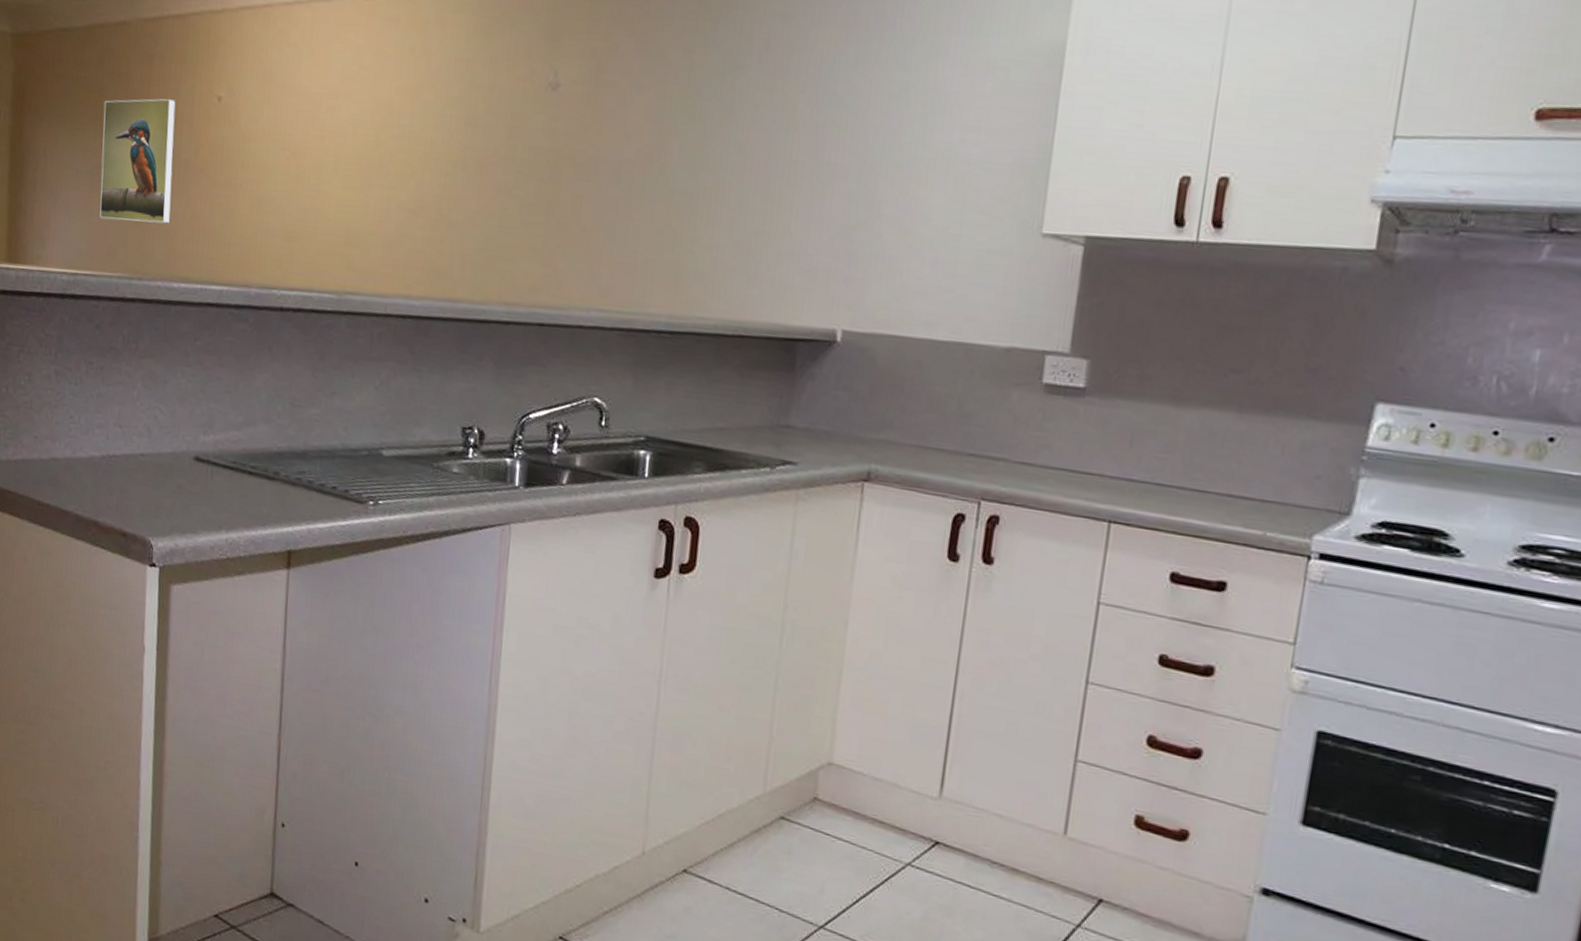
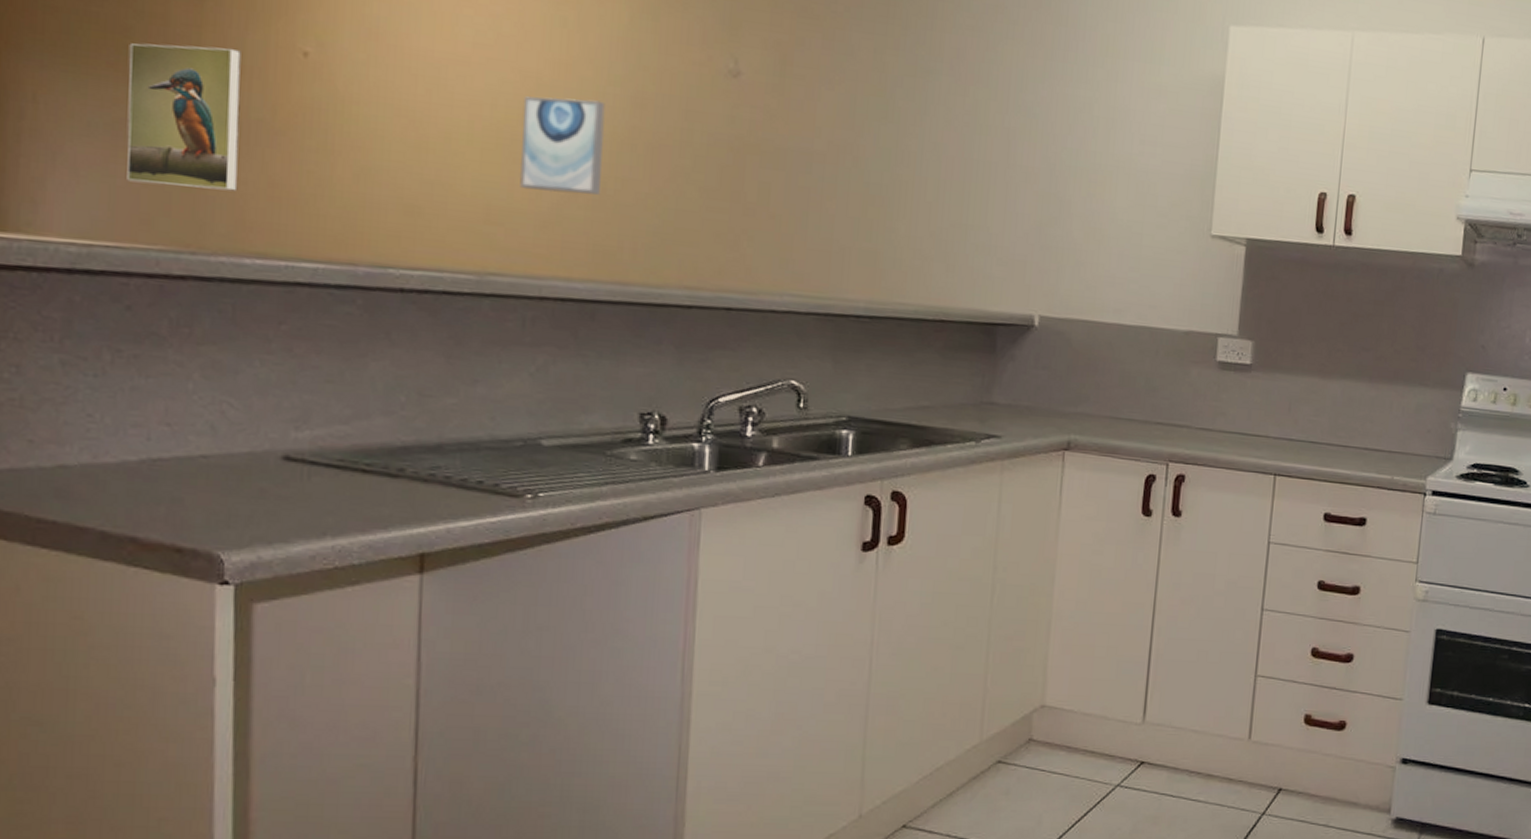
wall art: none [373,122,443,215] -> present [519,96,605,195]

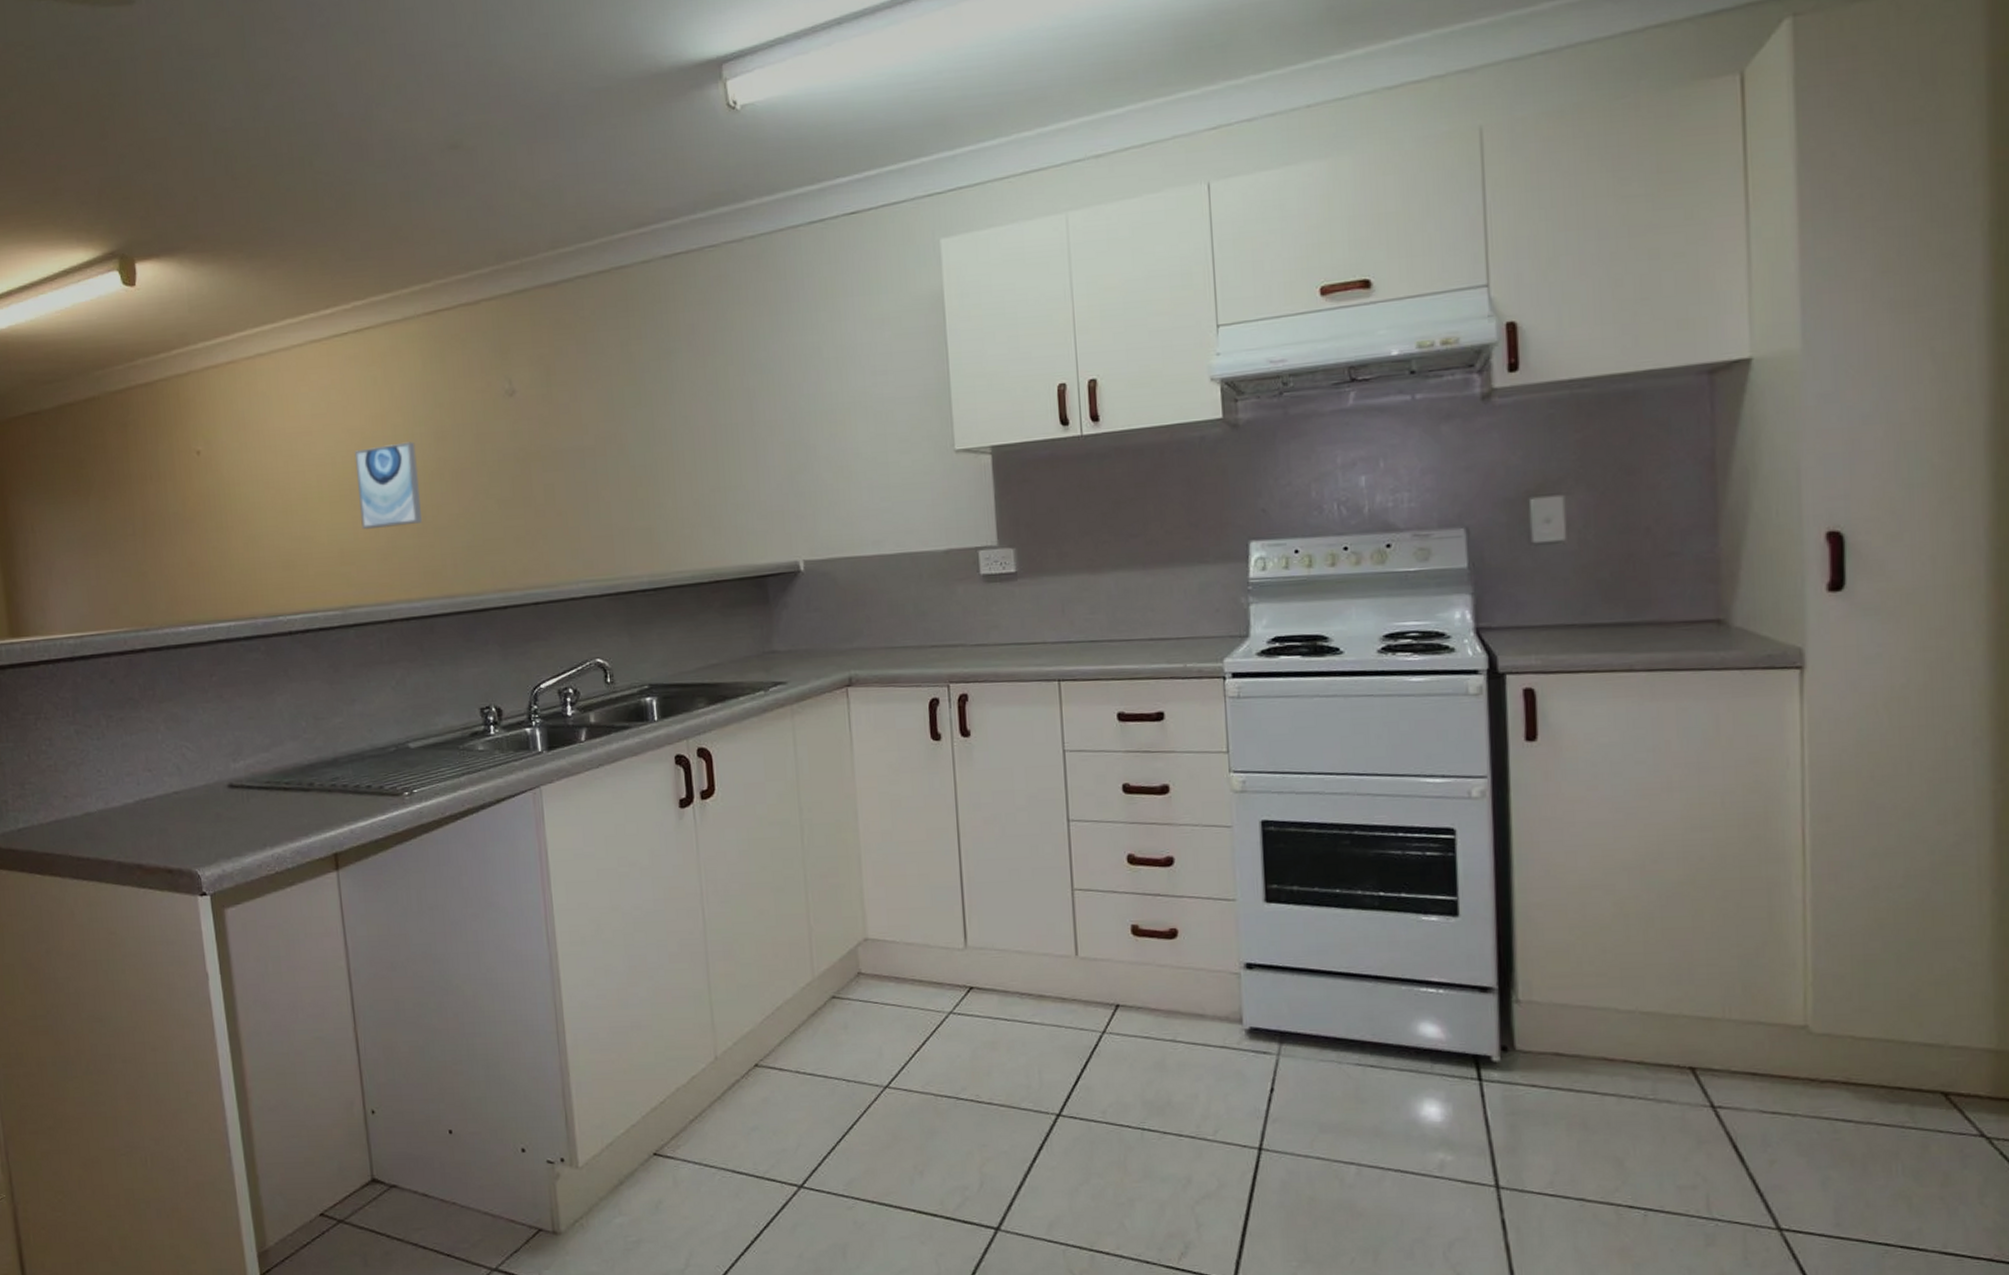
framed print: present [127,43,241,191] -> none [84,460,169,581]

